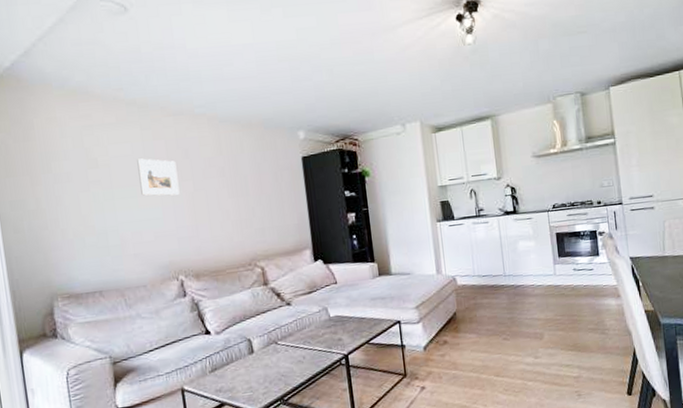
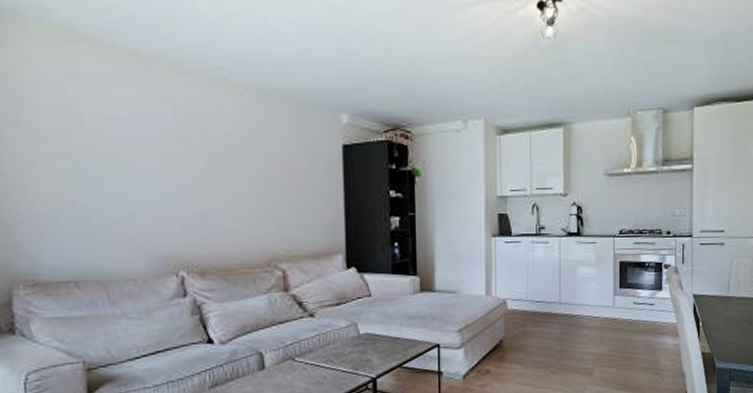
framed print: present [137,158,180,196] -> none [135,124,188,173]

